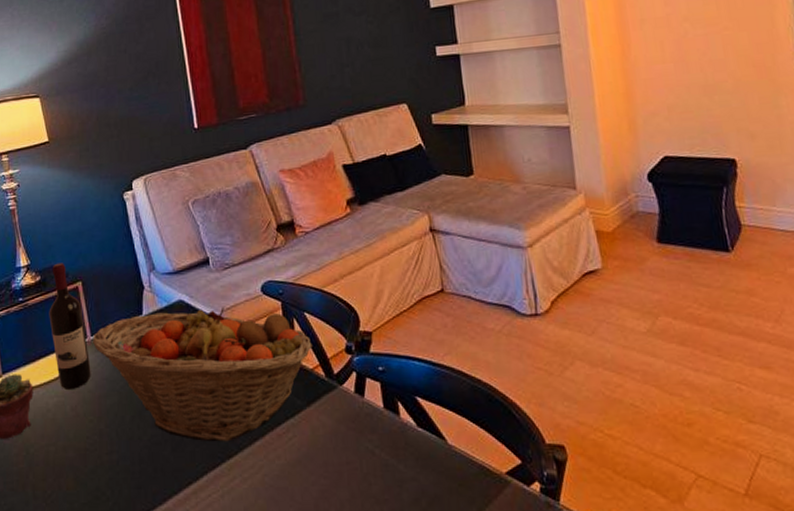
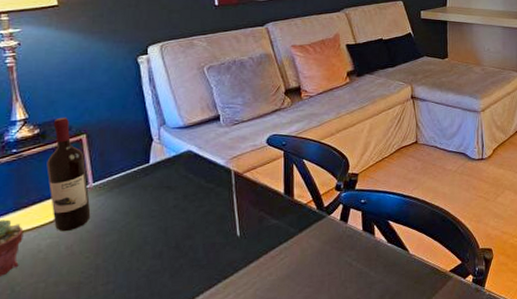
fruit basket: present [93,307,313,442] -> none [95,156,308,267]

